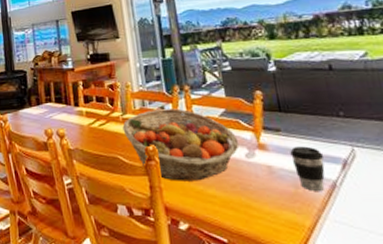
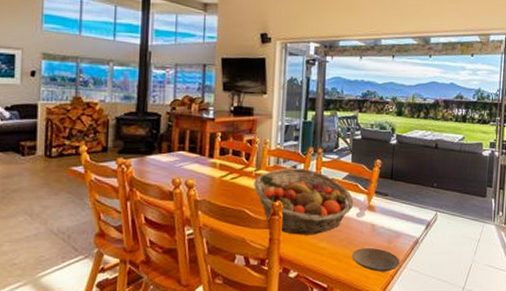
plate: none [250,194,318,224] -> present [352,248,401,272]
coffee cup: present [290,146,325,191] -> none [391,209,415,246]

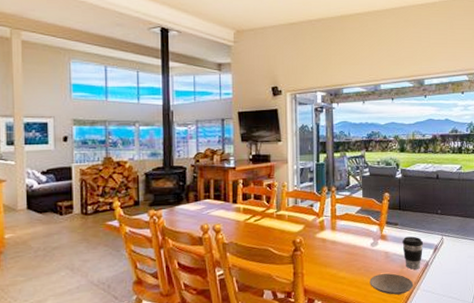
fruit basket: present [254,168,354,235] -> none [275,206,368,267]
coffee cup: none [391,209,415,246] -> present [402,236,424,270]

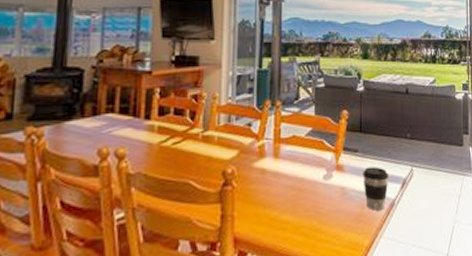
plate: present [369,273,414,295] -> none [320,216,376,245]

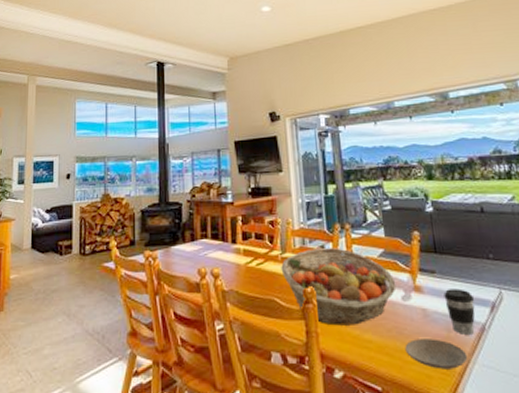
fruit basket: none [200,126,320,208] -> present [281,248,396,326]
plate: none [320,216,376,245] -> present [405,339,468,370]

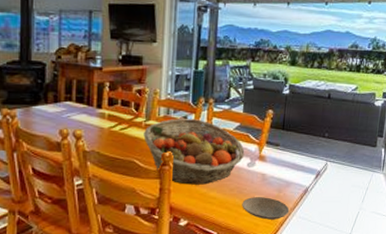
coffee cup: present [443,288,475,335] -> none [282,159,306,194]

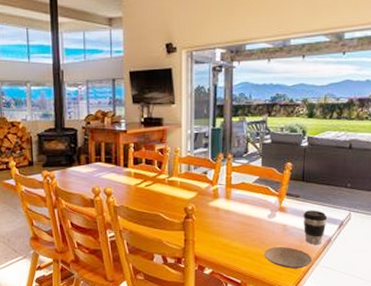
fruit basket: present [143,119,245,185] -> none [167,174,265,236]
coffee cup: none [282,159,306,194] -> present [303,210,328,244]

